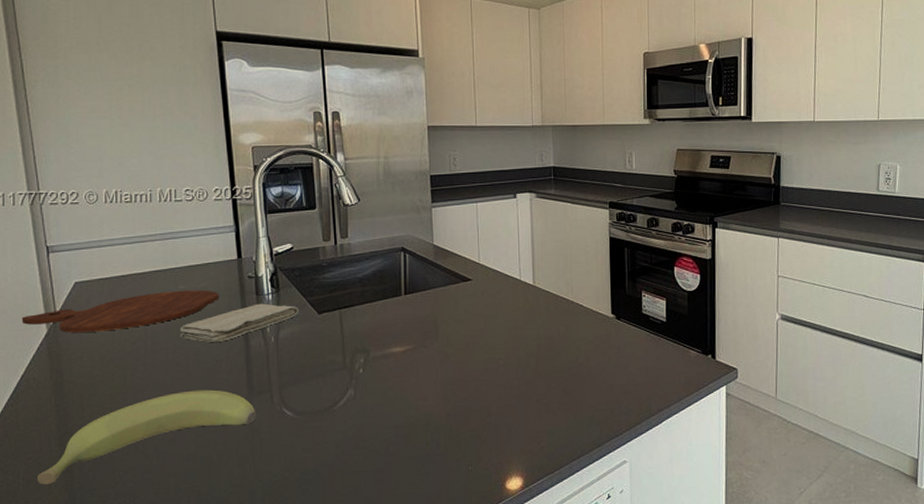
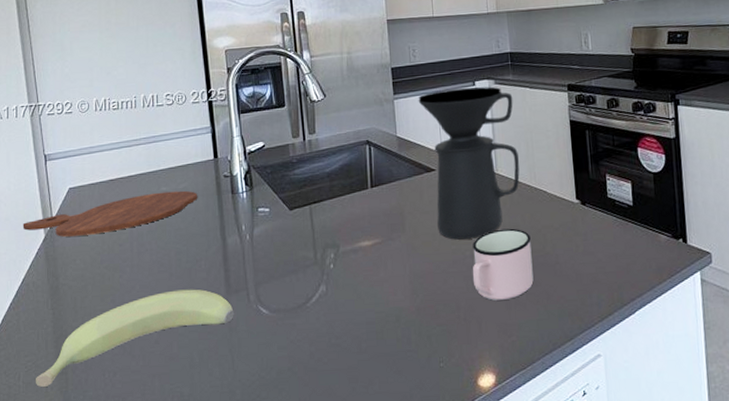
washcloth: present [180,303,299,342] -> none [163,201,272,242]
coffee maker: none [457,199,557,349] -> present [418,86,520,240]
mug: none [504,339,565,408] -> present [472,228,534,300]

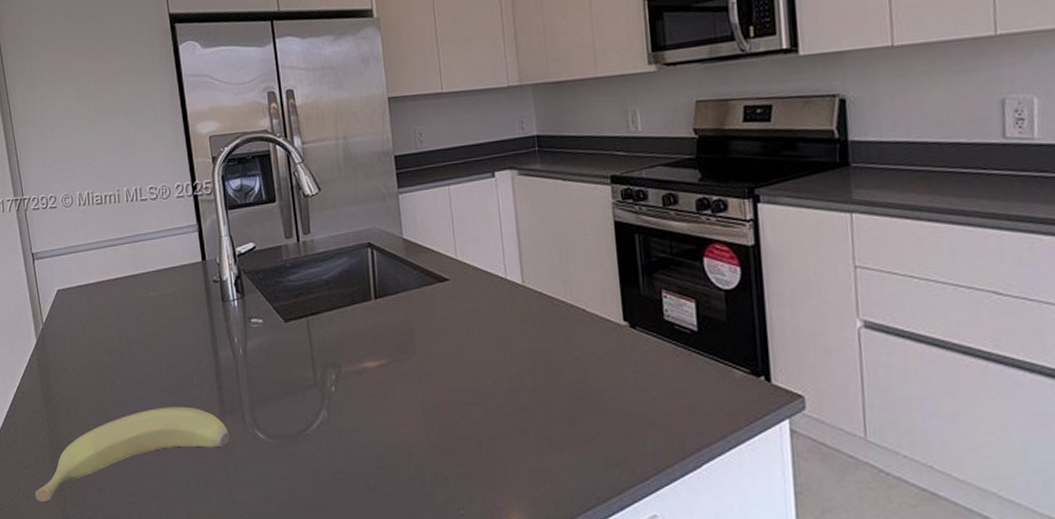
cutting board: present [22,190,198,237] -> none [15,296,187,343]
coffee maker: present [418,86,520,240] -> none [426,178,552,365]
mug: present [472,228,534,300] -> none [495,353,571,440]

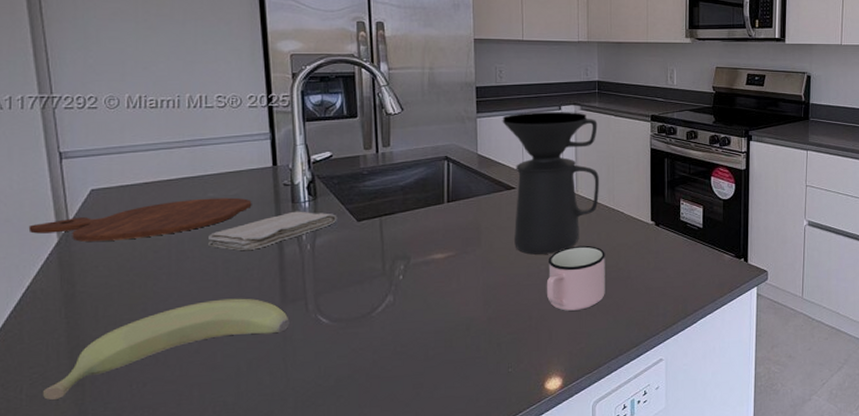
cutting board: none [15,296,187,343] -> present [28,197,252,242]
washcloth: none [152,310,266,354] -> present [208,211,337,250]
coffee maker: none [426,178,552,365] -> present [502,111,599,255]
mug: none [495,353,571,440] -> present [546,245,605,311]

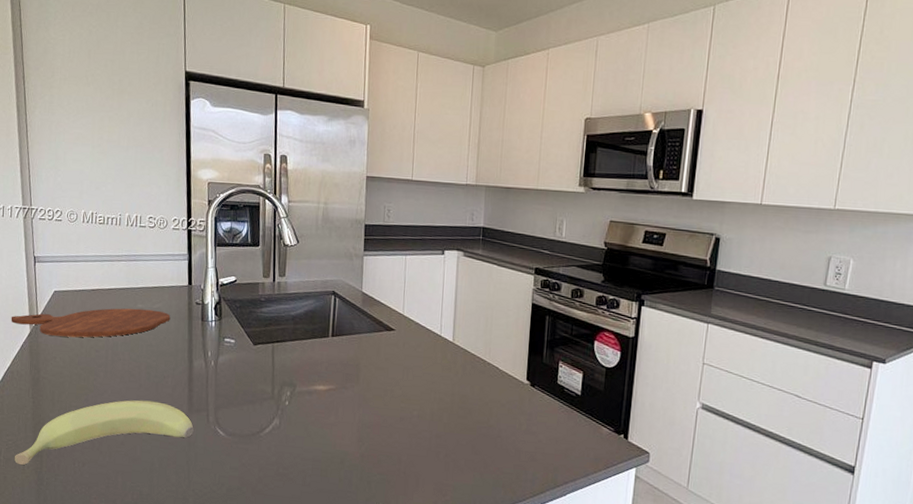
washcloth: present [208,211,337,250] -> none [136,328,237,360]
coffee maker: present [502,111,599,255] -> none [387,254,479,401]
mug: present [546,245,605,311] -> none [416,396,477,462]

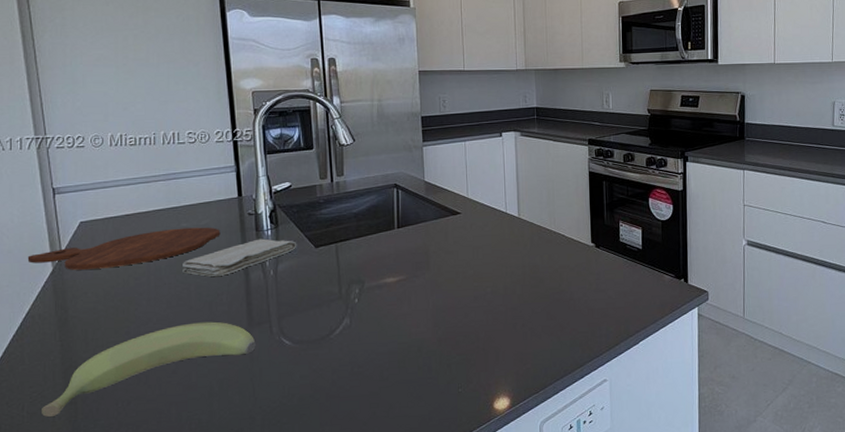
washcloth: none [136,328,237,360] -> present [183,238,297,277]

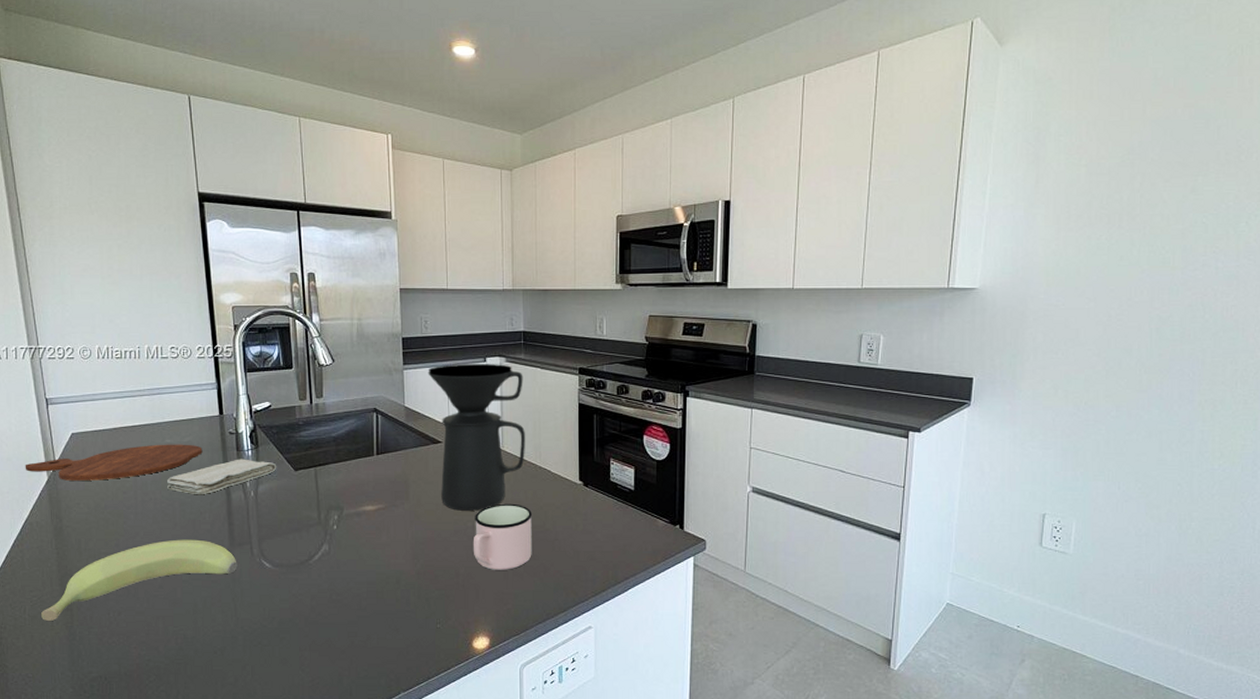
coffee maker: none [446,138,540,278] -> present [428,363,525,511]
mug: none [492,267,549,332] -> present [473,503,532,570]

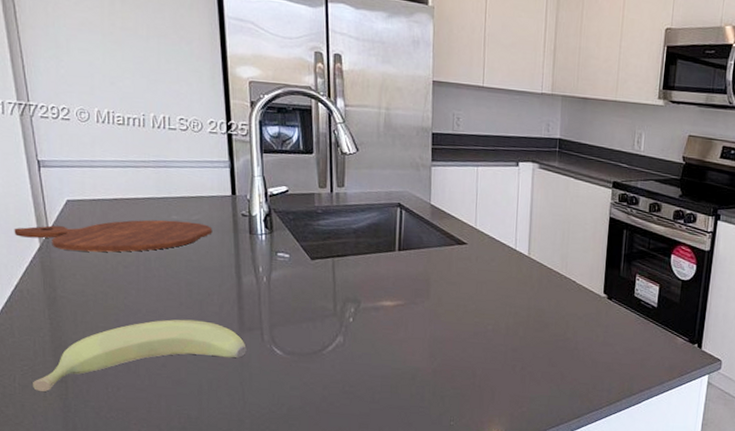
washcloth: present [167,459,277,494] -> none [173,242,292,276]
coffee maker: present [428,363,525,511] -> none [457,165,556,315]
mug: present [473,503,532,570] -> none [491,310,554,375]

